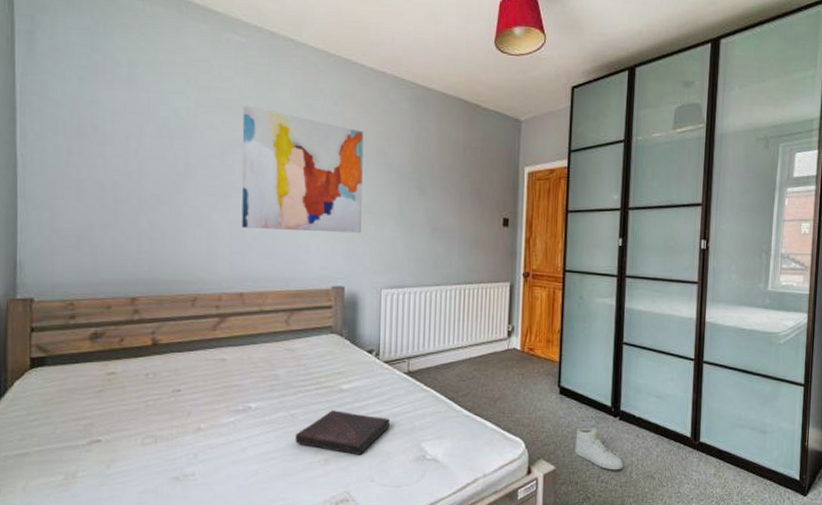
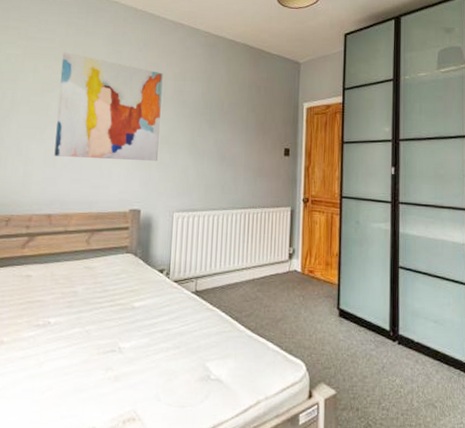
book: present [295,410,390,455] -> none [88,327,177,373]
sneaker: present [575,429,624,470] -> none [355,352,404,397]

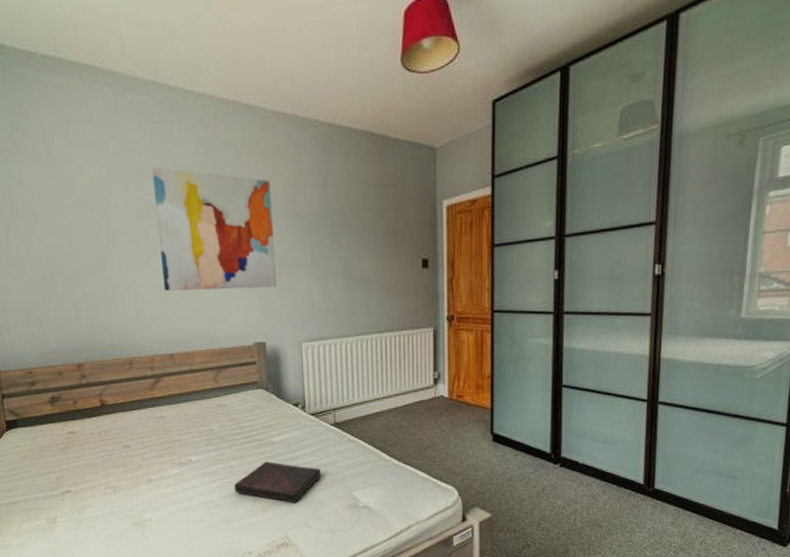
book: none [88,327,177,373] -> present [234,462,321,503]

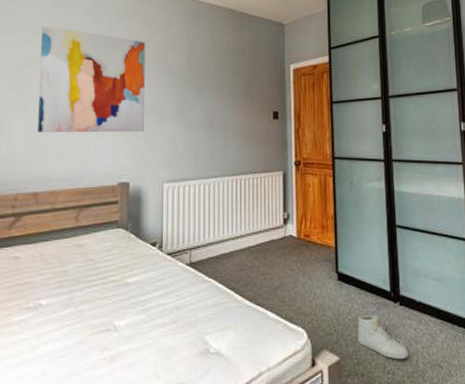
book: present [234,462,321,503] -> none [83,305,173,351]
sneaker: none [512,476,567,518] -> present [357,315,409,360]

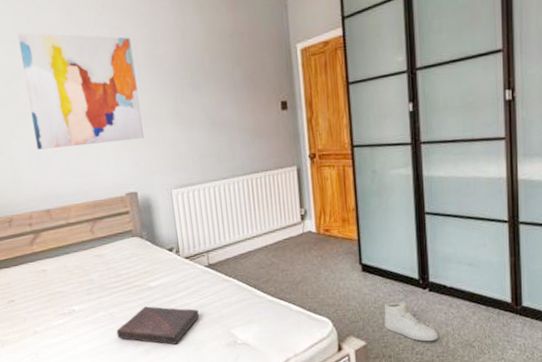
book: none [83,305,173,351] -> present [116,306,199,345]

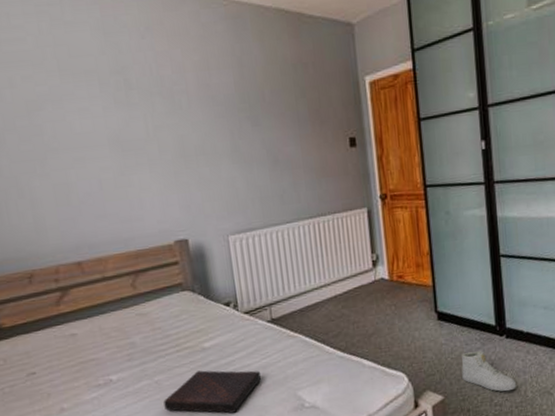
wall art: present [17,32,145,150] -> none [41,54,196,191]

